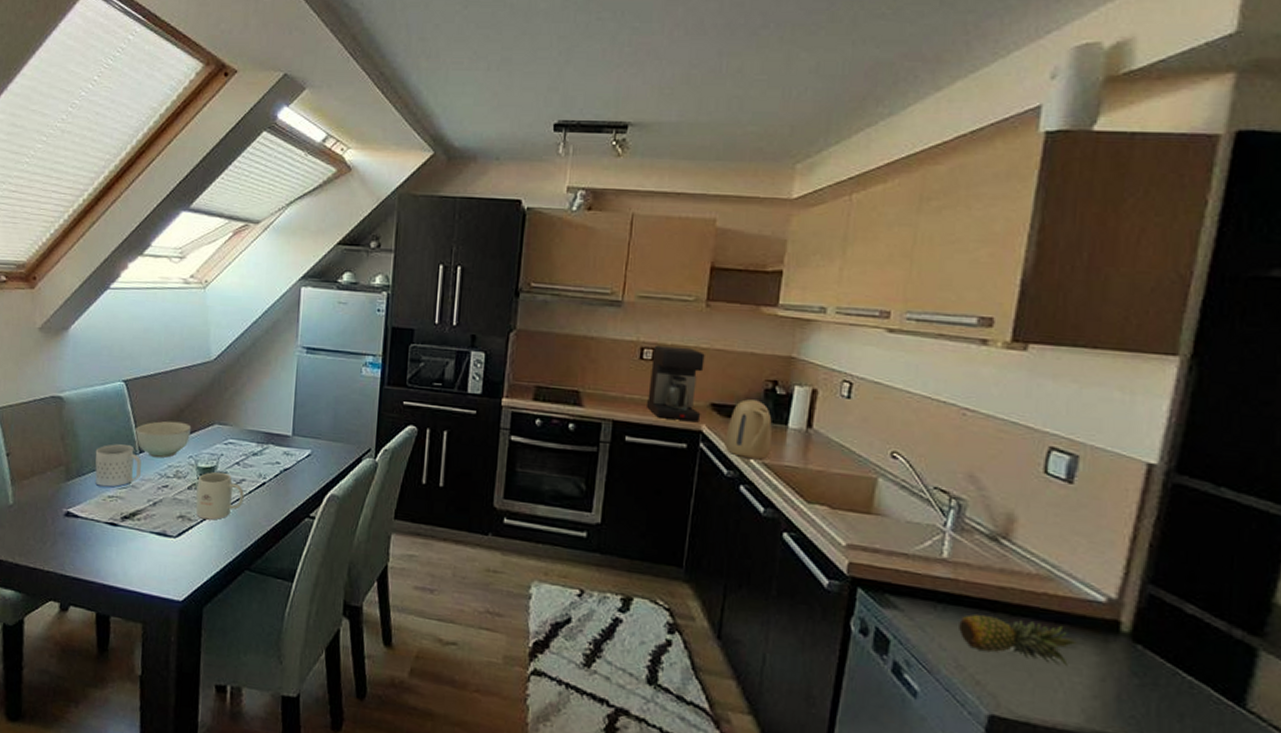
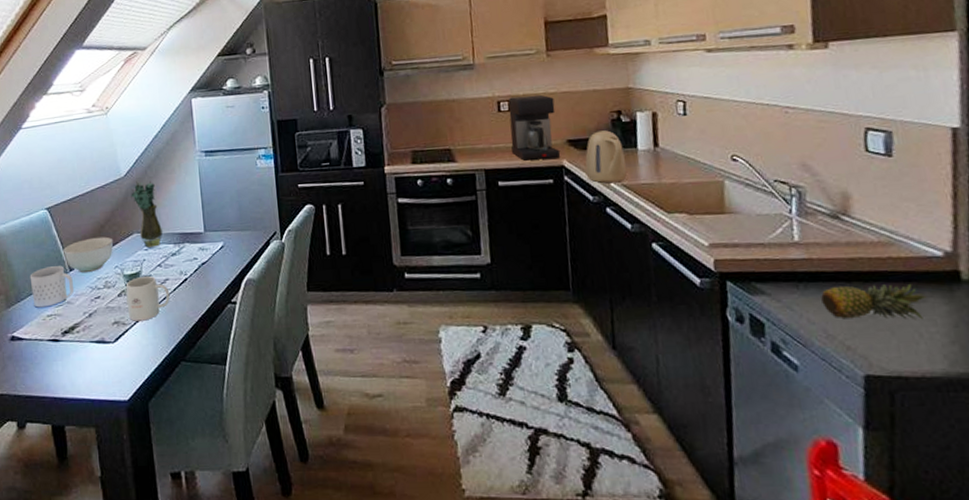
vase: none [218,368,247,443] -> present [131,180,163,248]

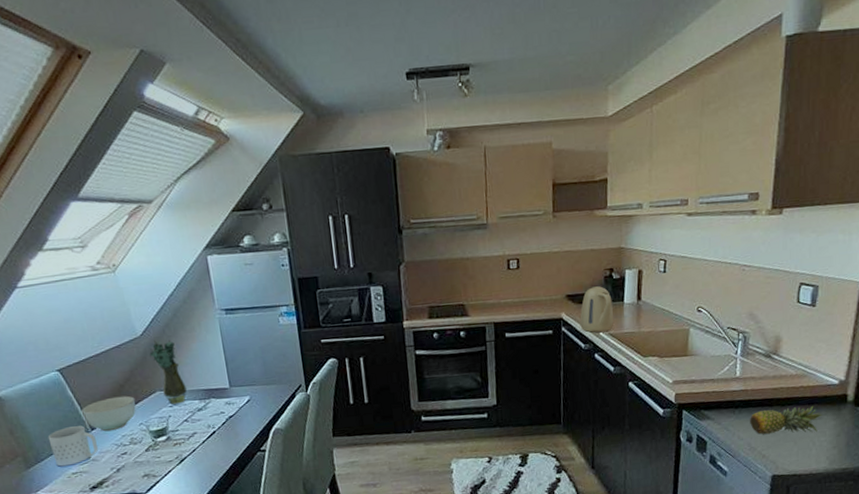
mug: present [125,275,170,322] -> none [153,430,200,473]
coffee maker: present [508,94,561,161] -> none [517,253,560,314]

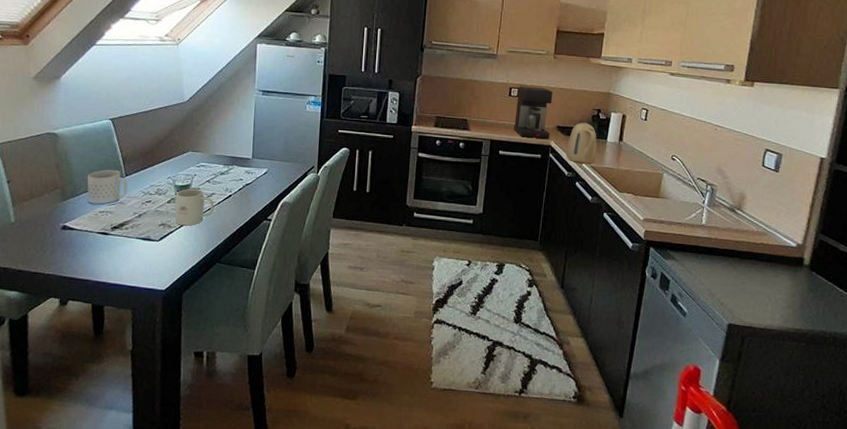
bowl: present [82,395,136,432] -> none [122,150,170,180]
vase: present [149,339,187,405] -> none [191,108,215,165]
mug: none [153,430,200,473] -> present [174,188,214,226]
coffee maker: none [517,253,560,314] -> present [514,86,553,140]
fruit: present [750,406,822,435] -> none [711,259,779,288]

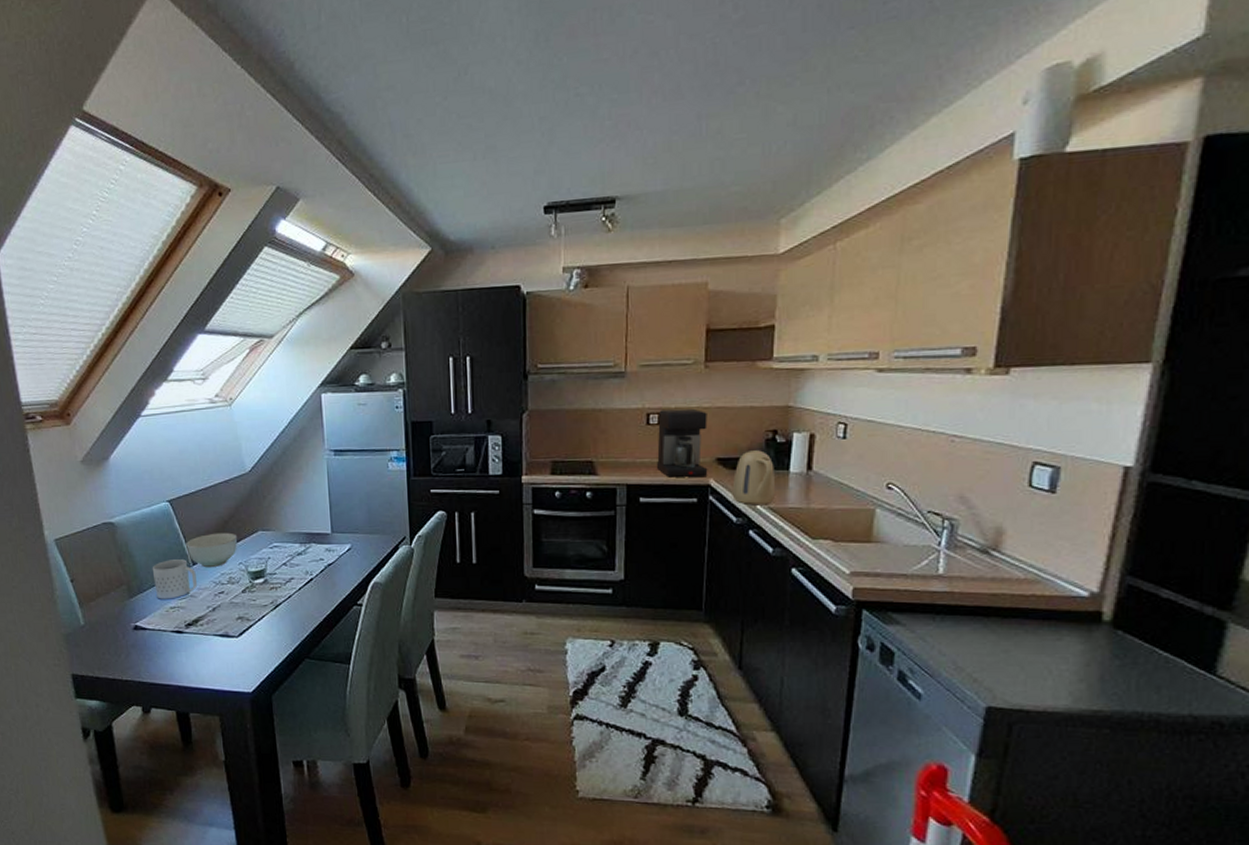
bowl: none [122,150,170,180] -> present [186,532,238,568]
mug: present [174,188,214,226] -> none [250,573,295,618]

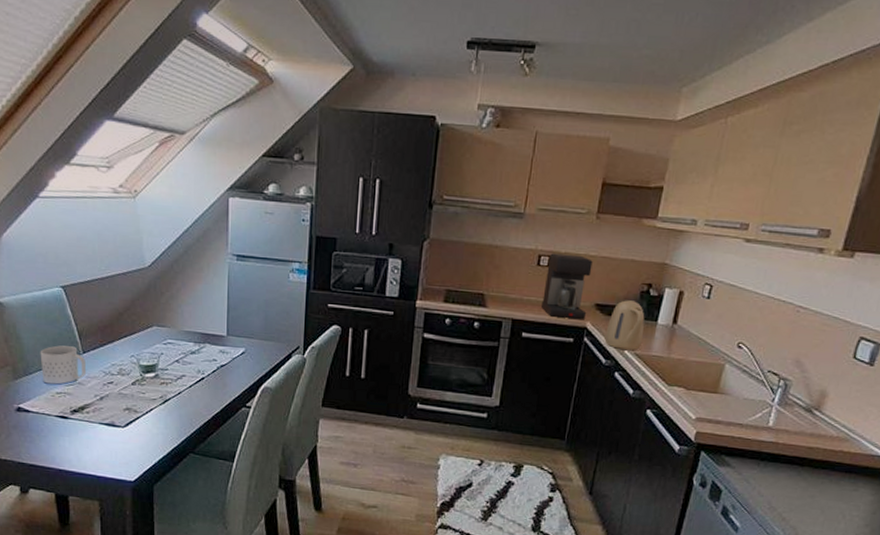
bowl: present [186,532,238,568] -> none [78,323,132,358]

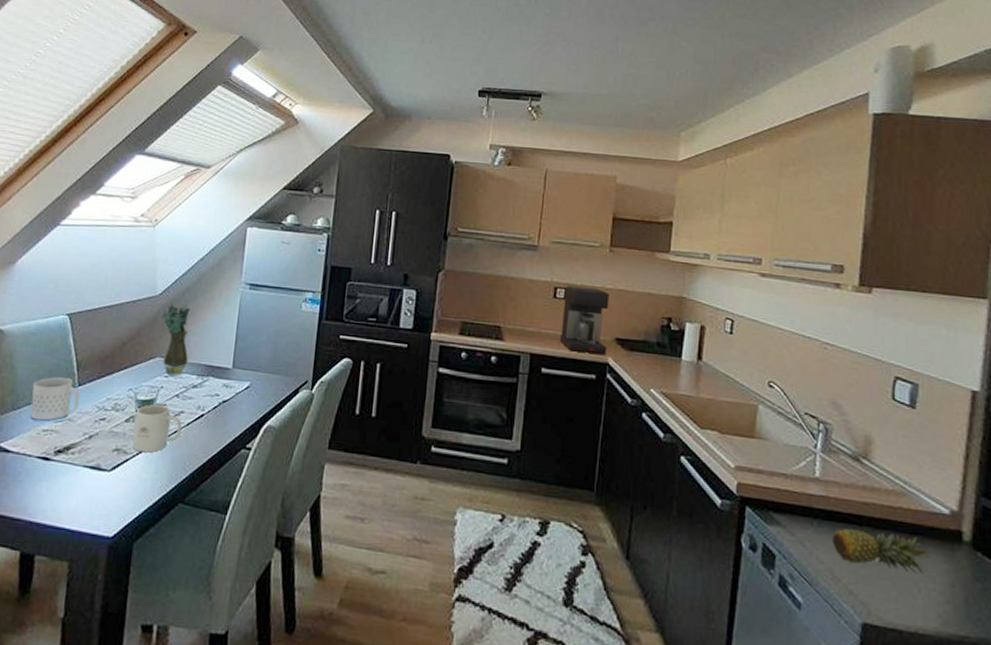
mug: none [140,368,185,412] -> present [132,404,182,453]
vase: none [154,274,183,343] -> present [162,303,190,375]
kettle: present [604,300,645,351] -> none [628,334,668,390]
fruit: none [774,468,859,504] -> present [832,528,929,574]

